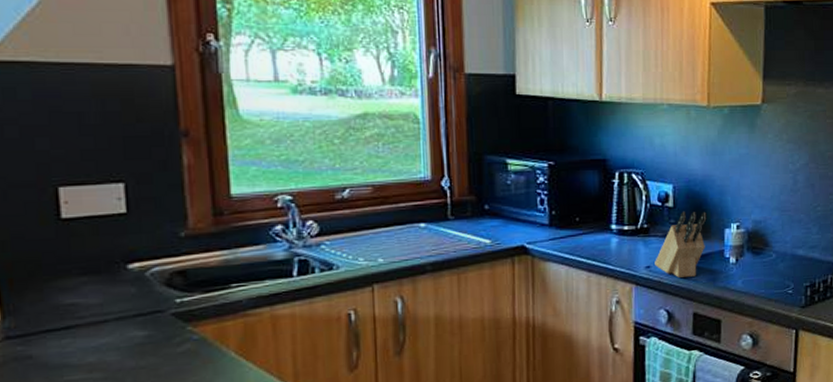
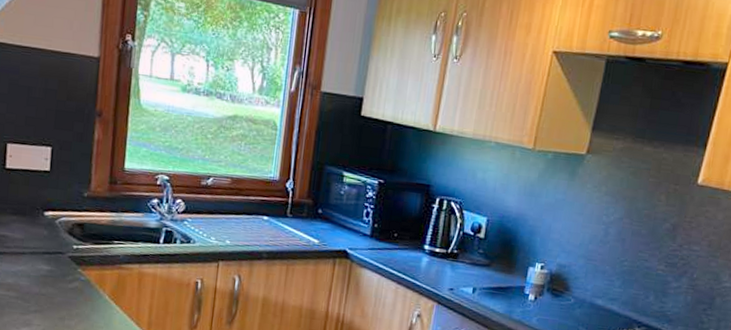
knife block: present [655,211,707,278] -> none [458,243,514,306]

